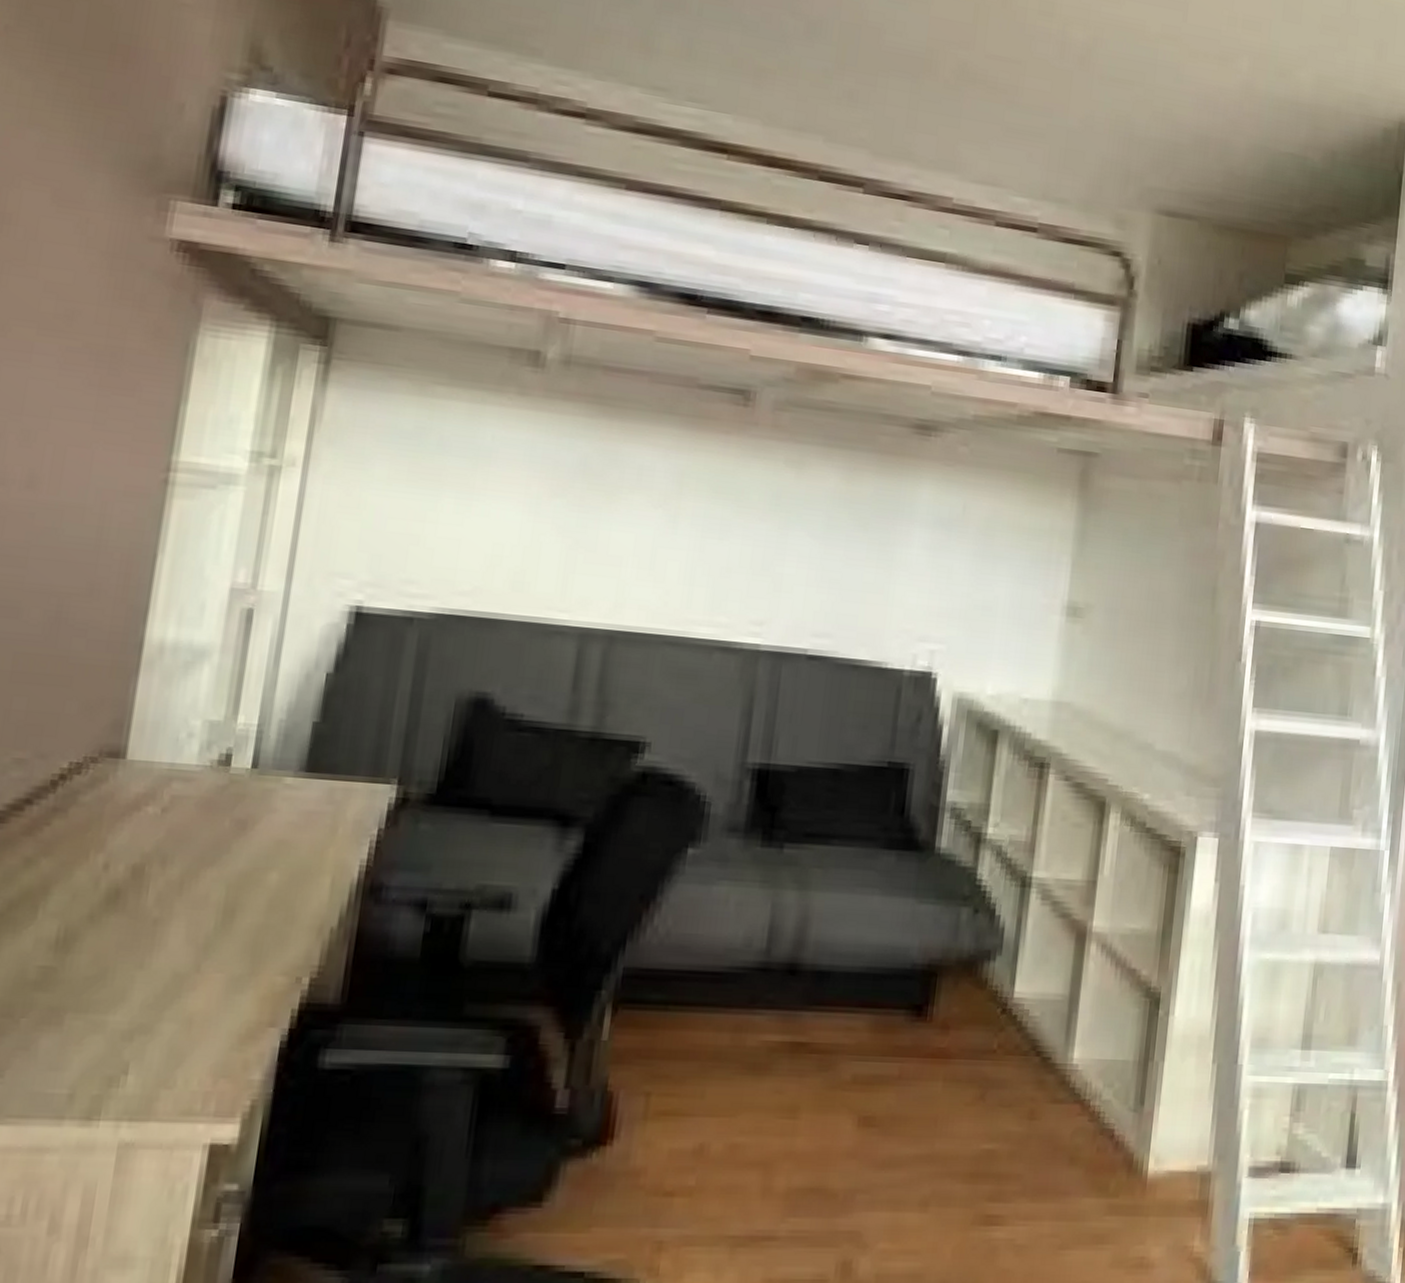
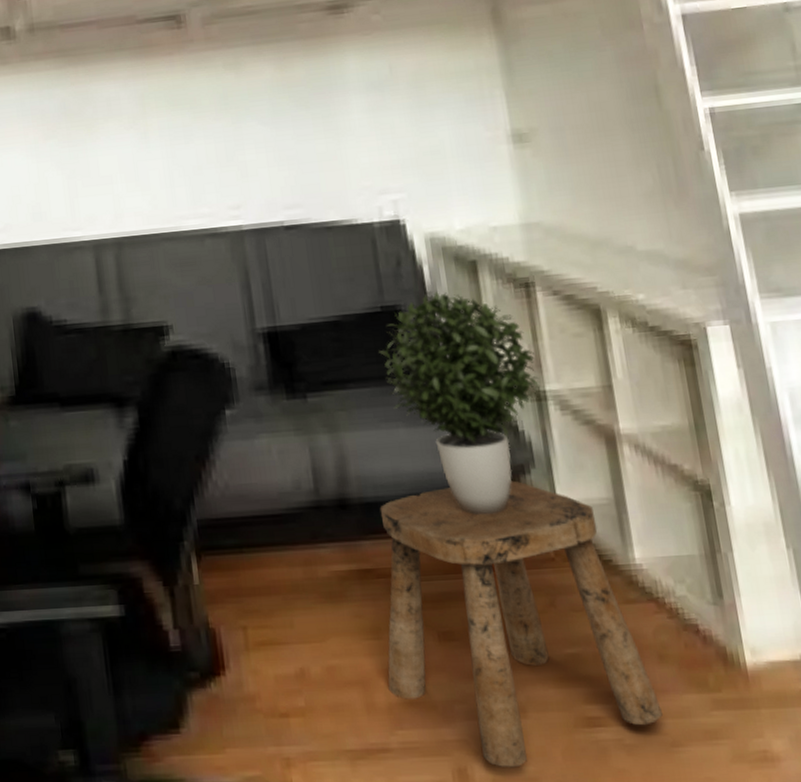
stool: none [791,965,1059,1263] -> present [379,480,663,768]
potted plant: none [872,756,1031,999] -> present [379,291,539,515]

